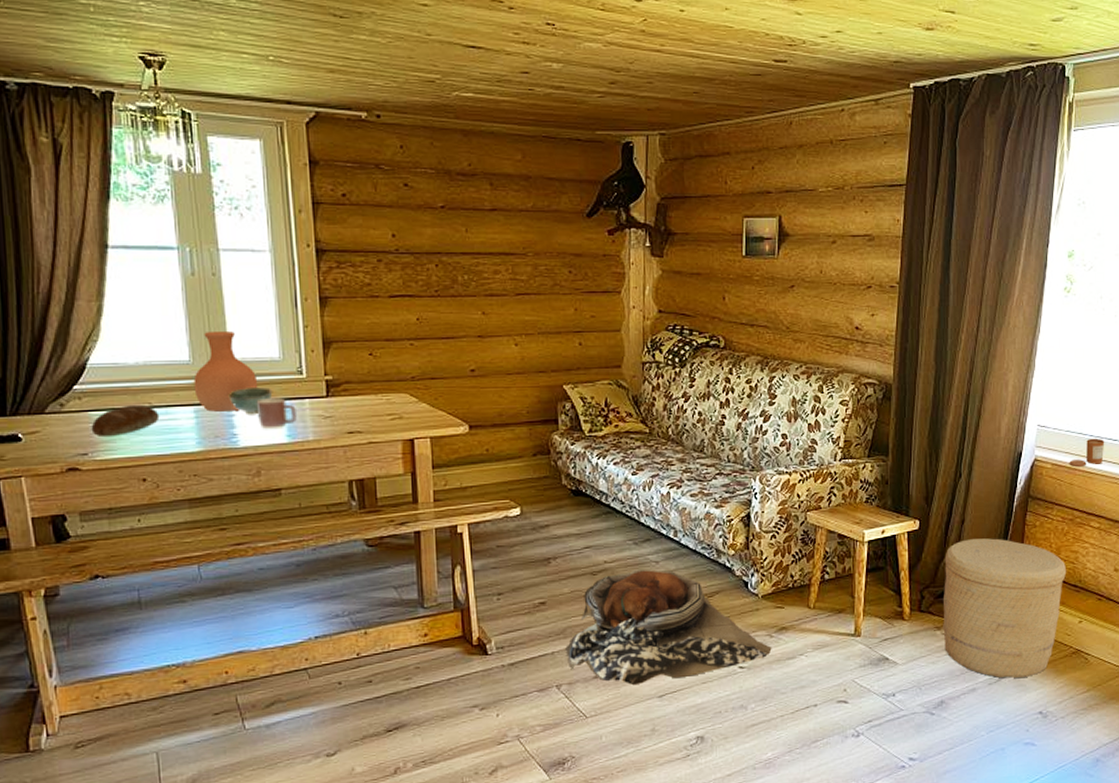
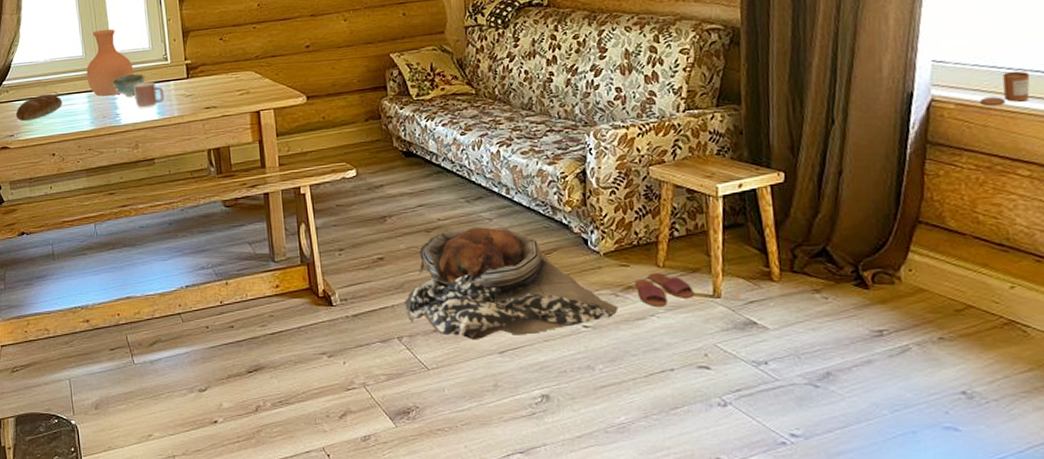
slippers: none [788,614,839,646] -> present [634,273,695,306]
basket: present [942,538,1067,679] -> none [819,190,988,352]

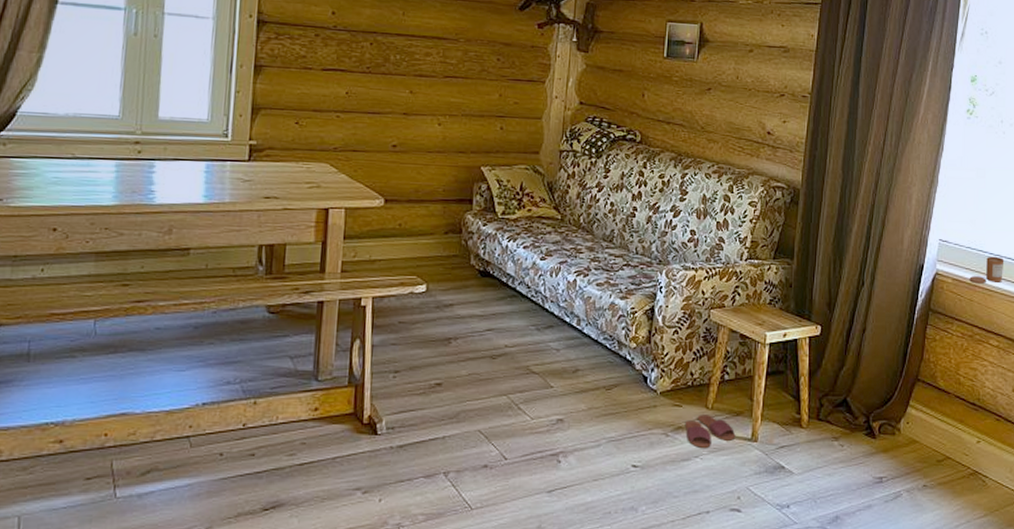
bread: present [15,94,63,122] -> none [10,154,81,185]
vase: present [86,29,134,97] -> none [119,89,183,168]
bowl: present [112,73,146,98] -> none [151,145,197,174]
mug: present [133,81,165,109] -> none [177,158,217,190]
dog bed: present [403,226,619,339] -> none [456,356,667,477]

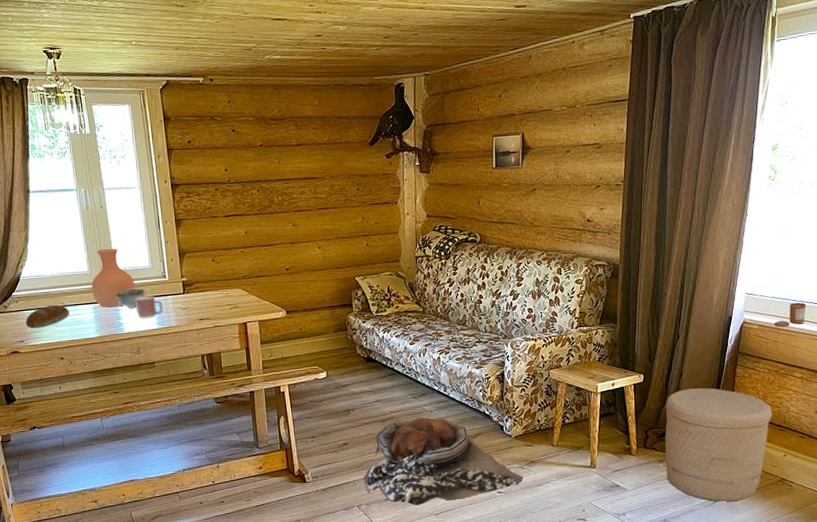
bread: none [10,154,81,185] -> present [25,305,70,329]
vase: none [119,89,183,168] -> present [91,248,136,308]
bowl: none [151,145,197,174] -> present [115,288,146,309]
mug: none [177,158,217,190] -> present [135,296,163,320]
dog bed: none [456,356,667,477] -> present [362,417,524,505]
slippers: present [684,415,736,448] -> none [536,451,578,476]
basket: none [840,349,966,498] -> present [664,388,773,502]

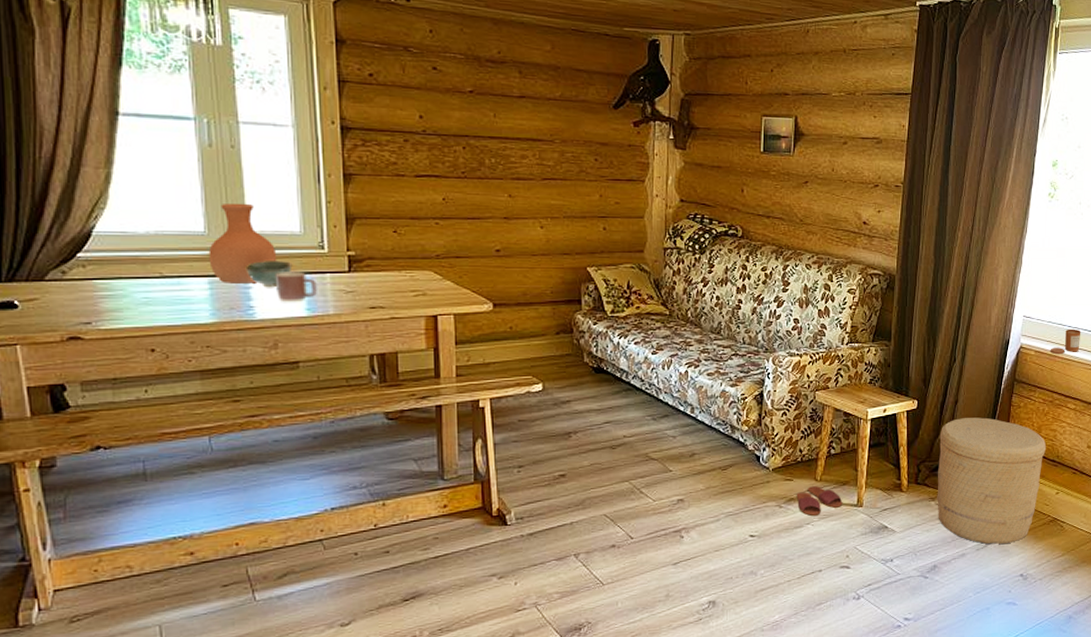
bread: present [25,305,70,329] -> none [95,274,171,307]
dog bed: present [362,417,524,505] -> none [583,443,781,553]
slippers: none [536,451,578,476] -> present [796,486,843,516]

